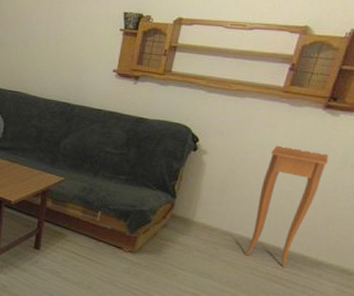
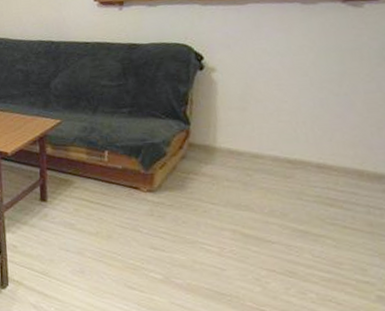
side table: present [245,145,329,267] -> none [285,49,363,187]

